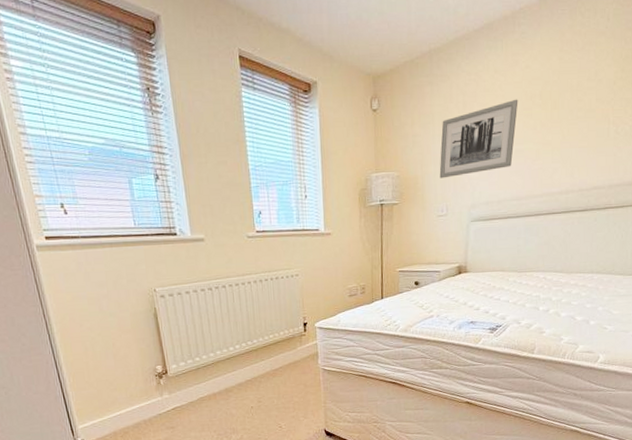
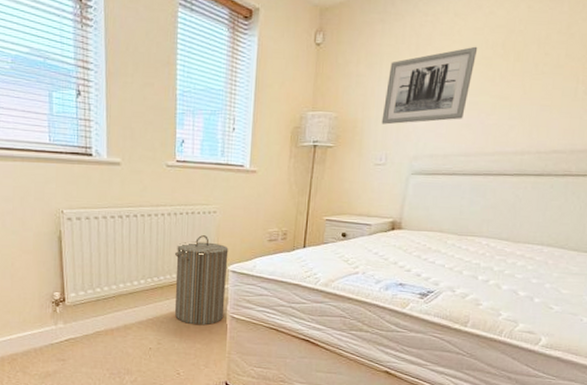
laundry hamper: none [265,298,316,381] -> present [175,235,229,326]

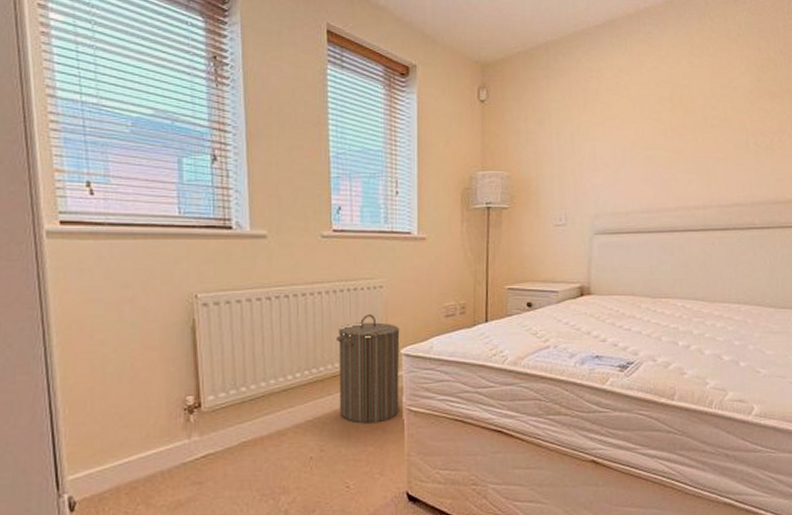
wall art: present [381,46,478,125] -> none [557,101,646,183]

